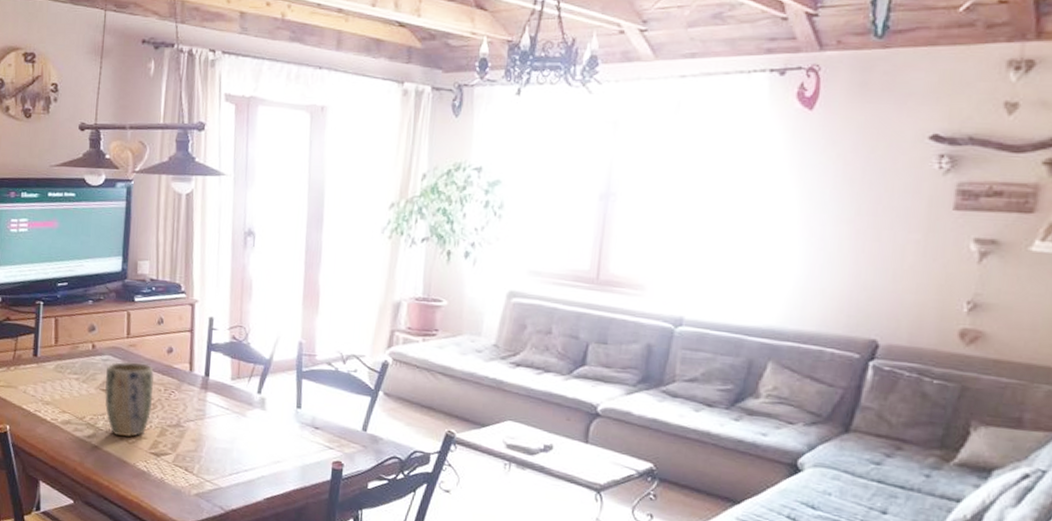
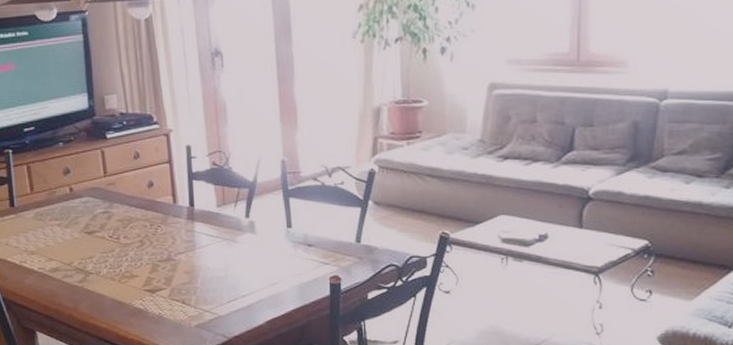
plant pot: present [105,361,154,437] -> none [87,201,141,278]

